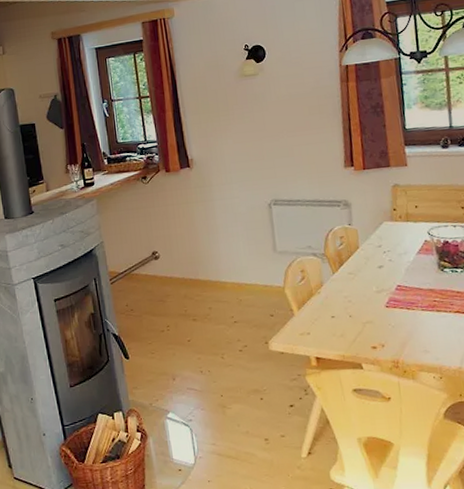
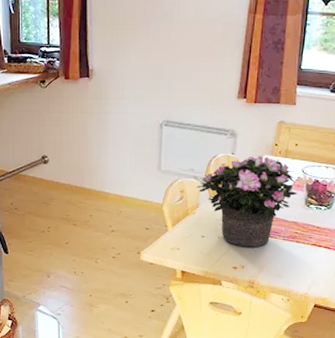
potted flower: none [317,223,428,324] -> present [196,156,298,248]

